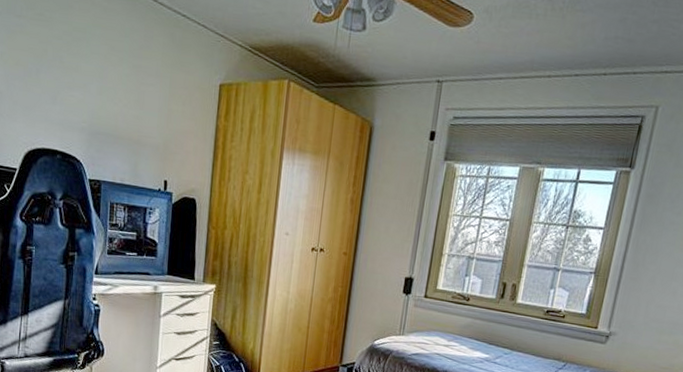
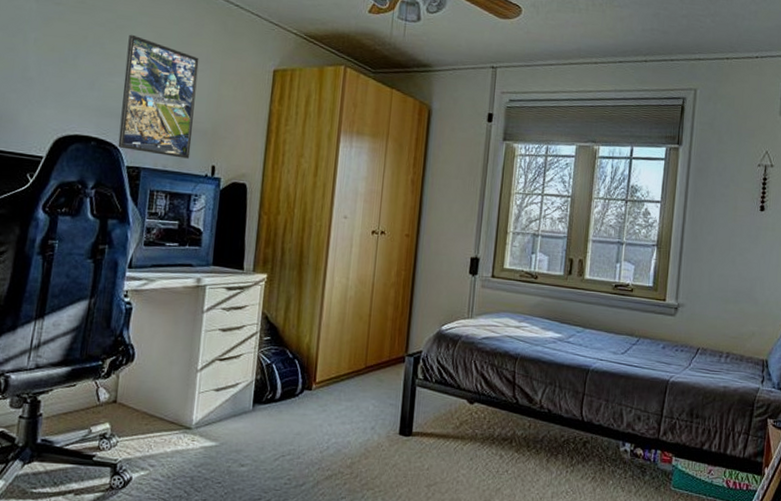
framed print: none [80,47,150,173] -> present [118,34,199,159]

